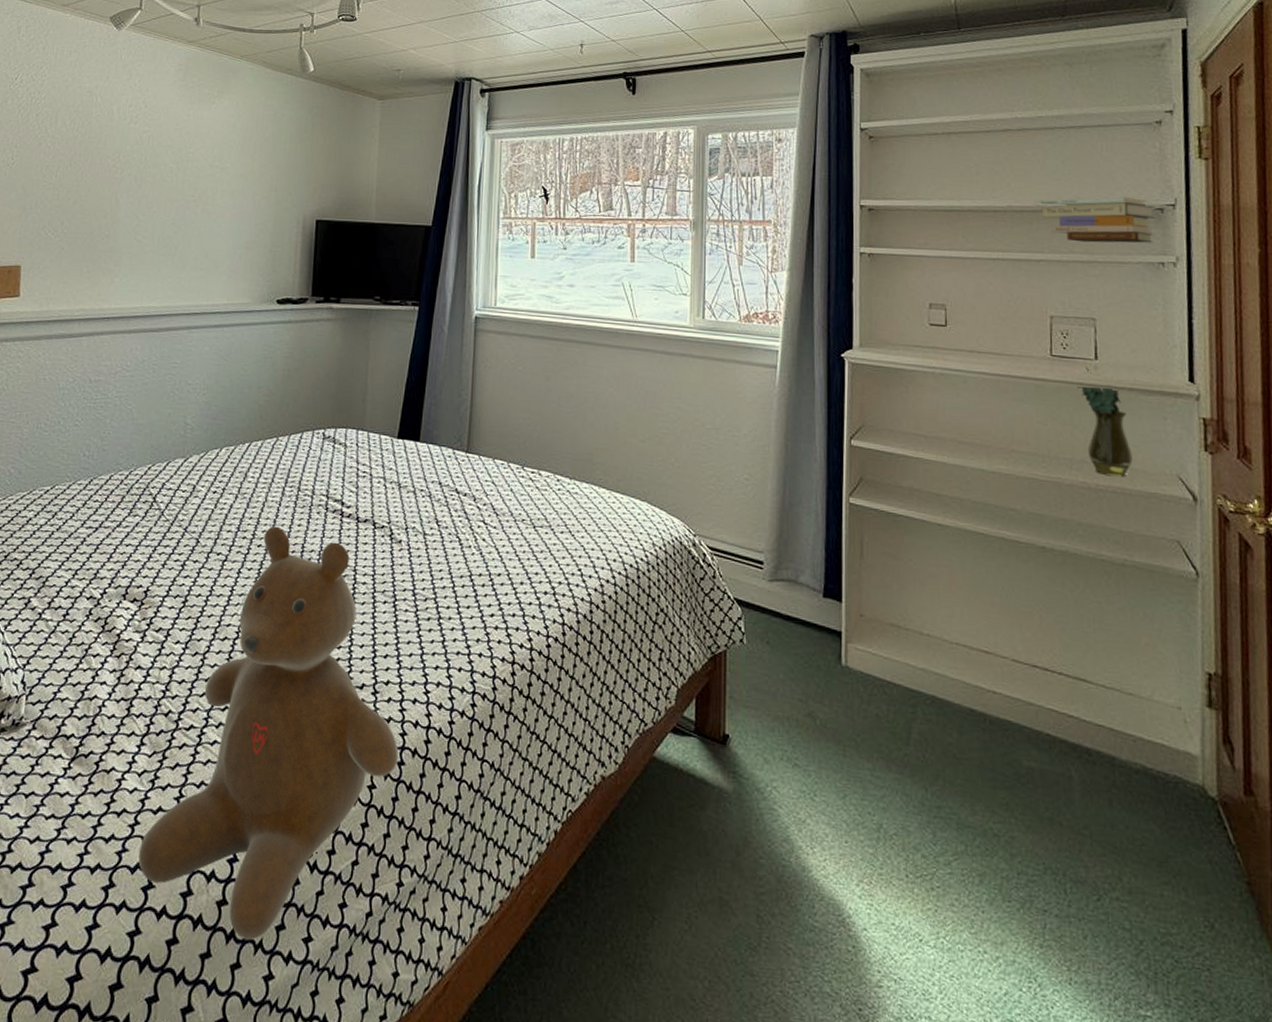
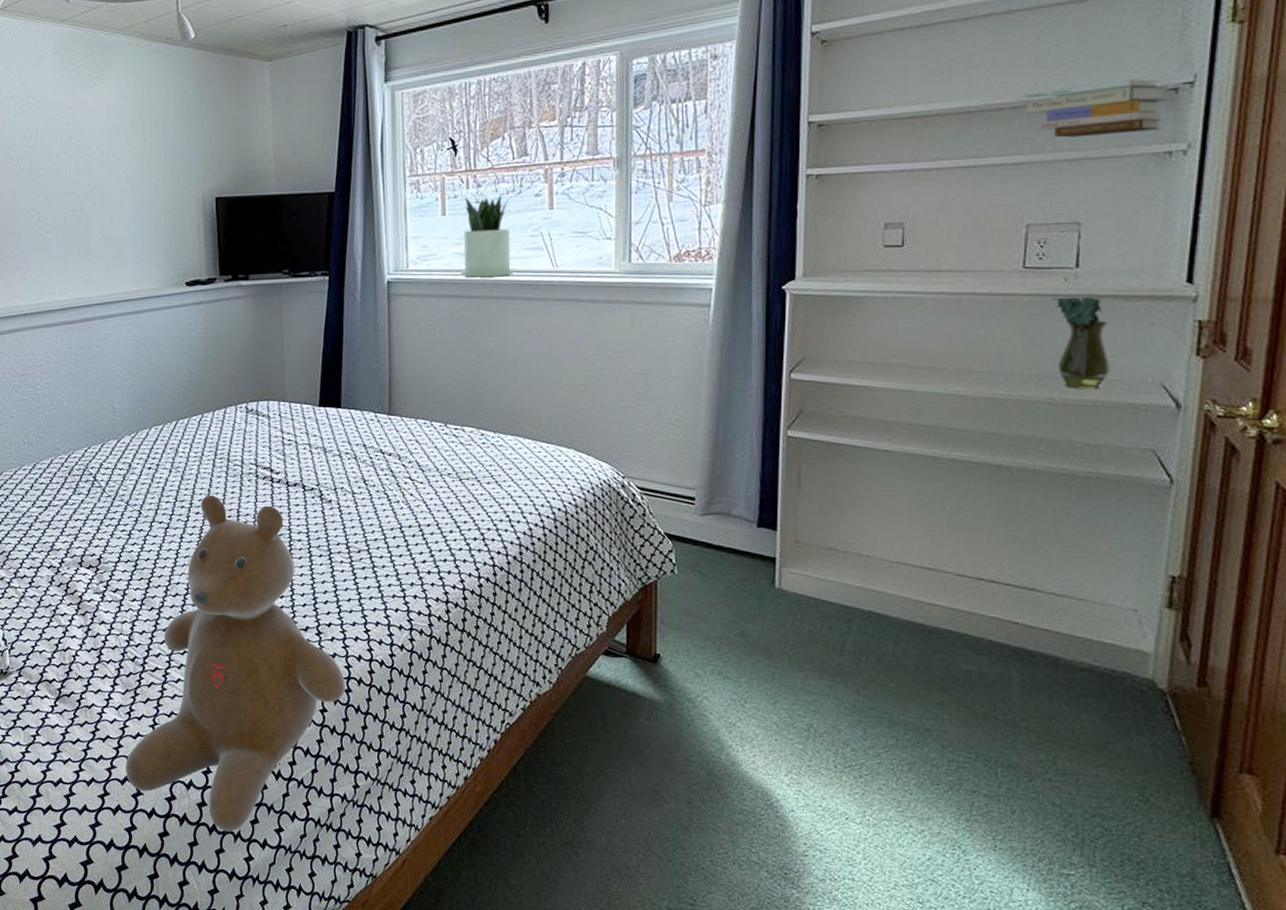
planter: none [545,242,597,322] -> present [460,194,515,278]

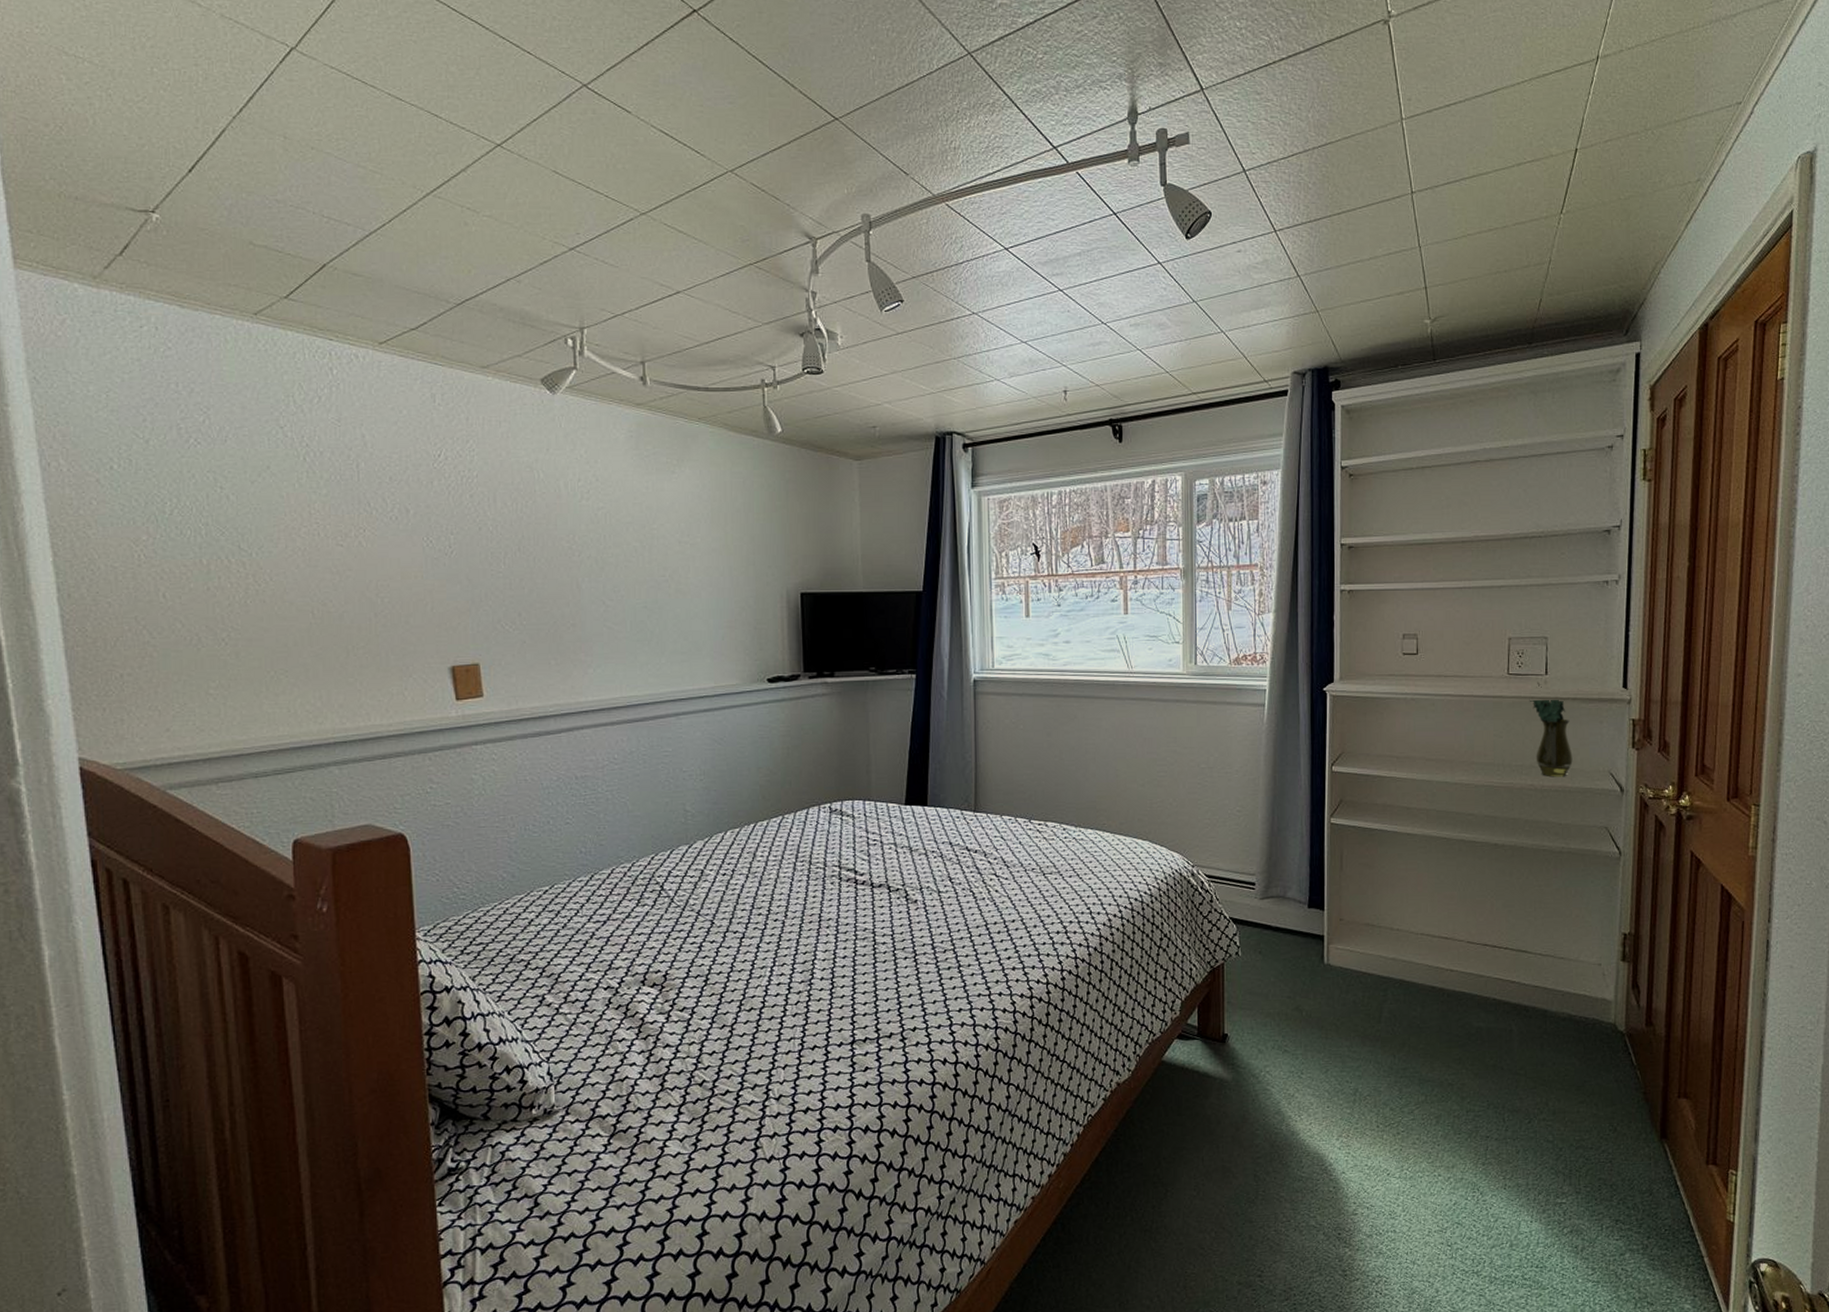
stuffed bear: present [125,495,345,832] -> none [690,900,930,1264]
planter: present [460,194,515,278] -> none [1043,598,1094,677]
books: present [1017,79,1168,138] -> none [1498,521,1603,567]

